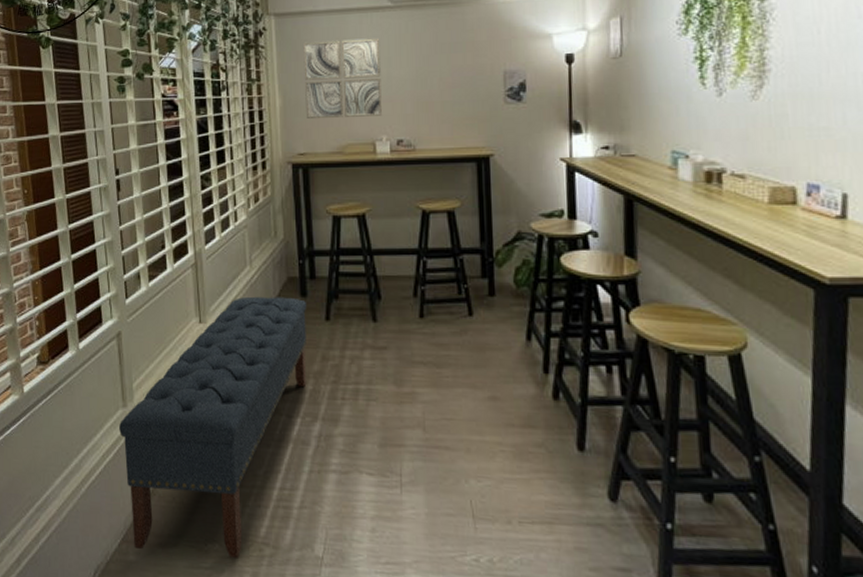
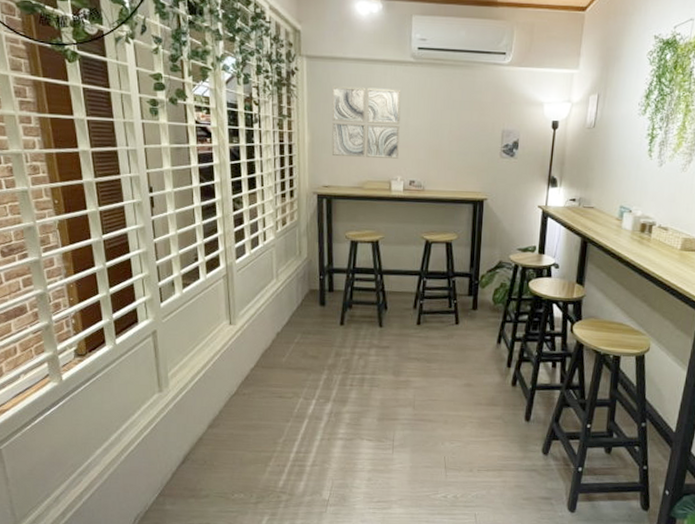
bench: present [119,296,307,558] -> none [156,304,325,504]

